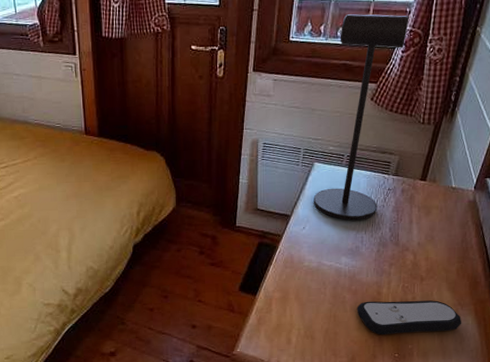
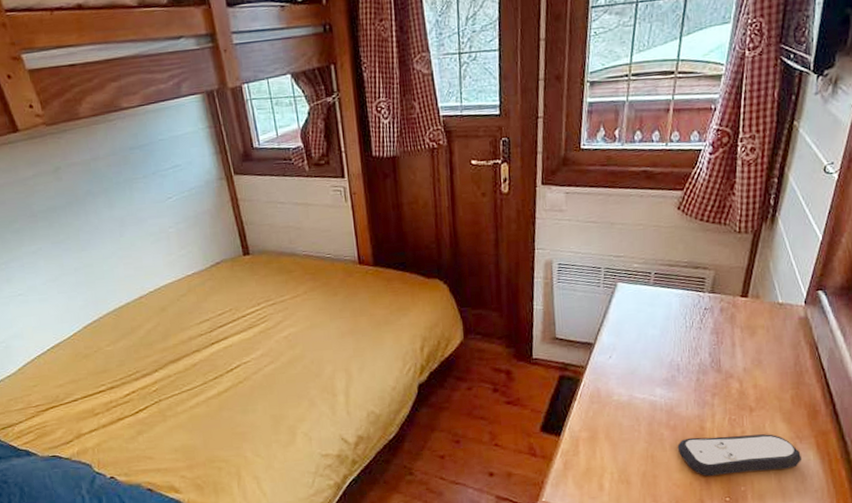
desk lamp: present [313,14,409,221] -> none [619,113,715,347]

